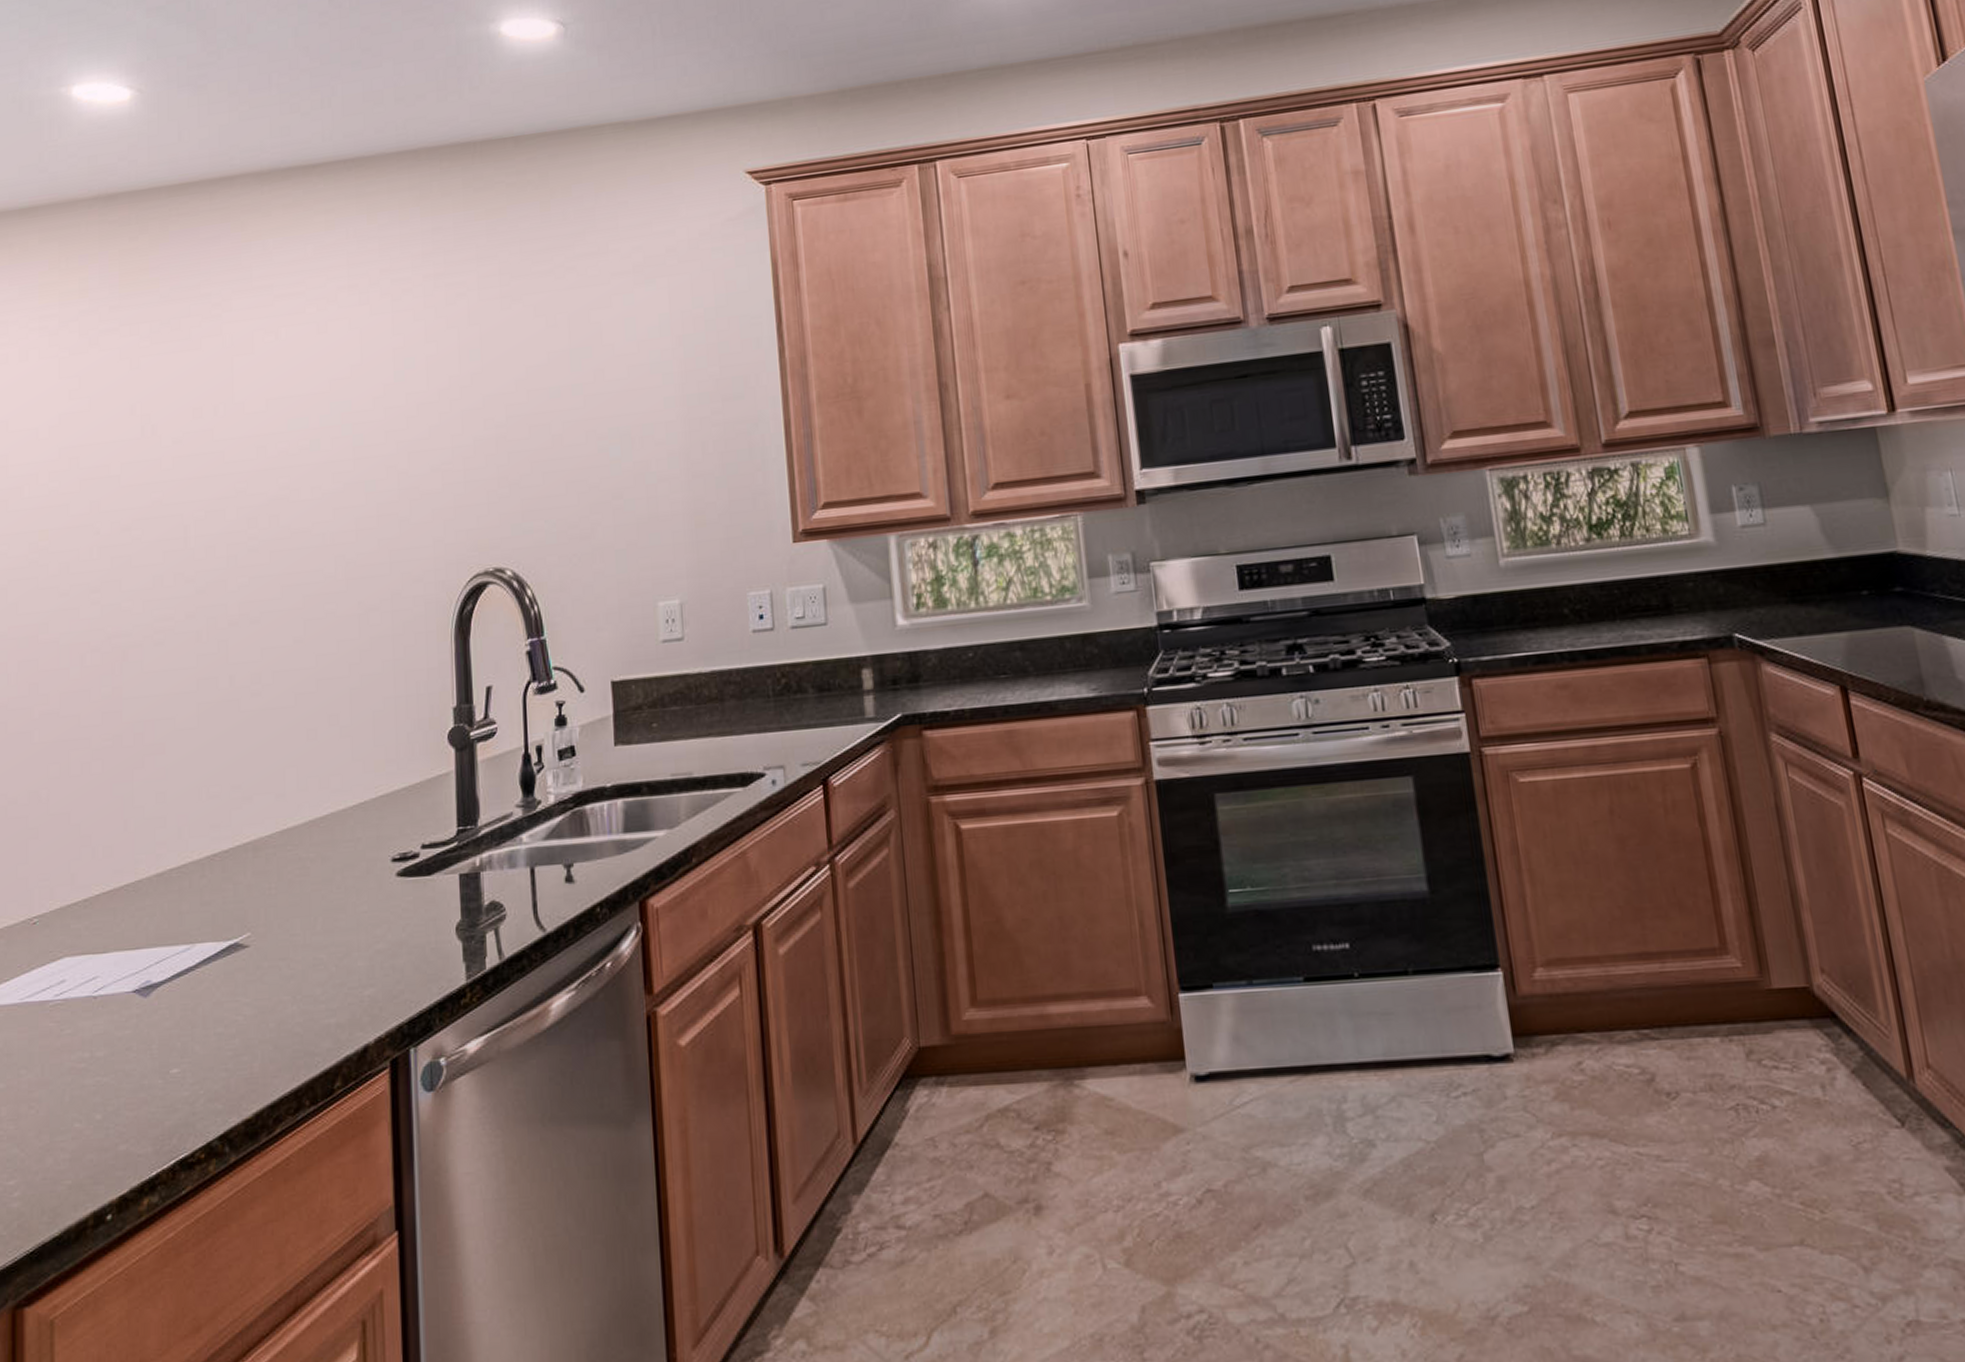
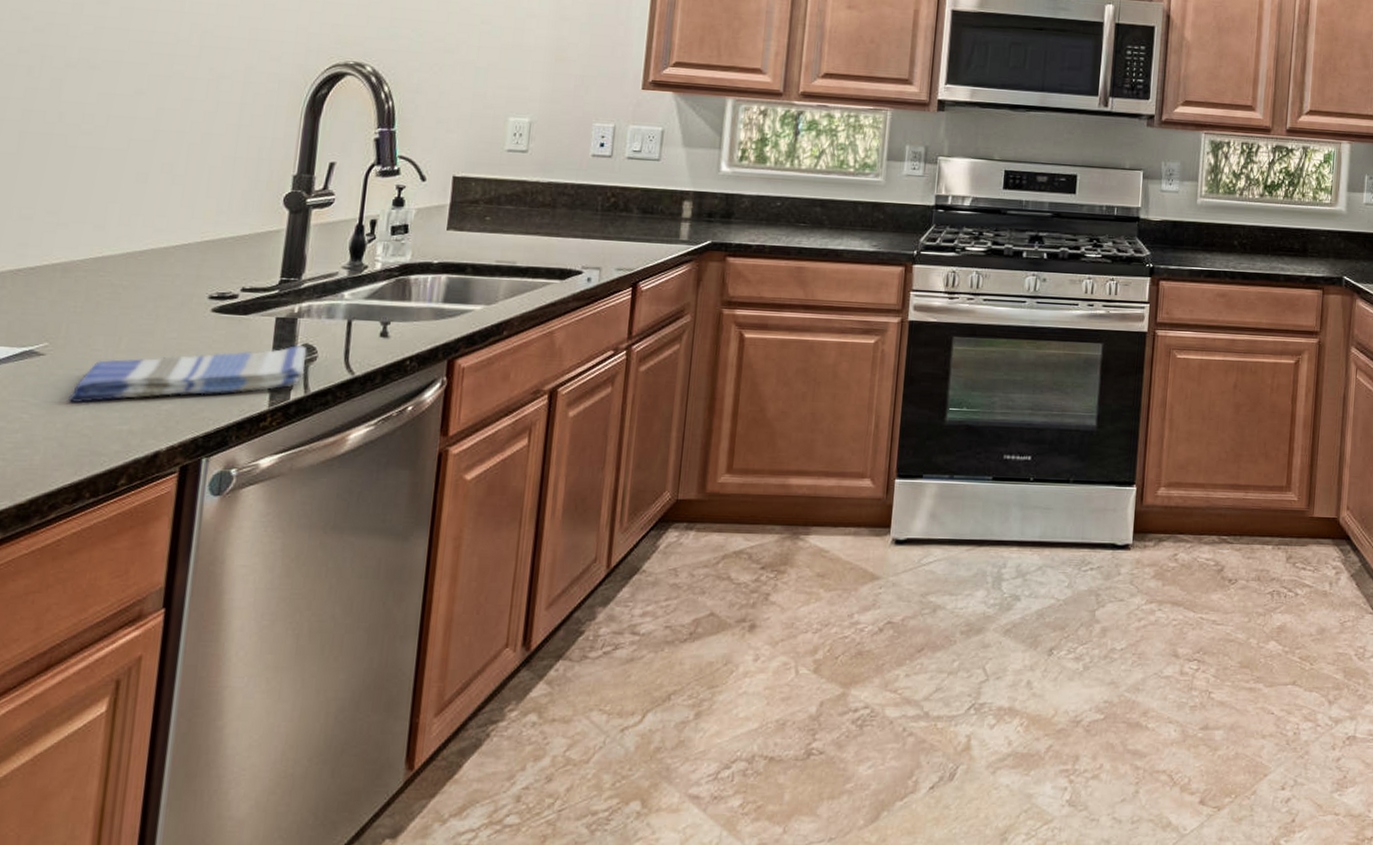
dish towel: none [277,903,496,999] -> present [69,344,308,403]

